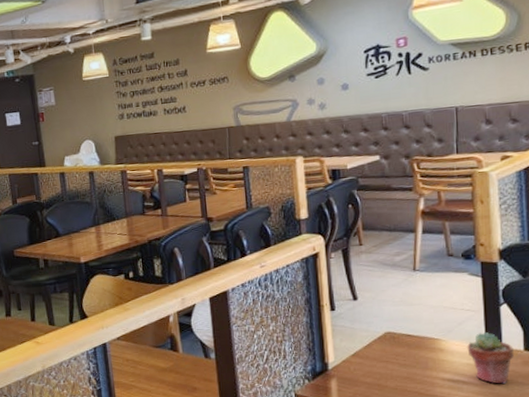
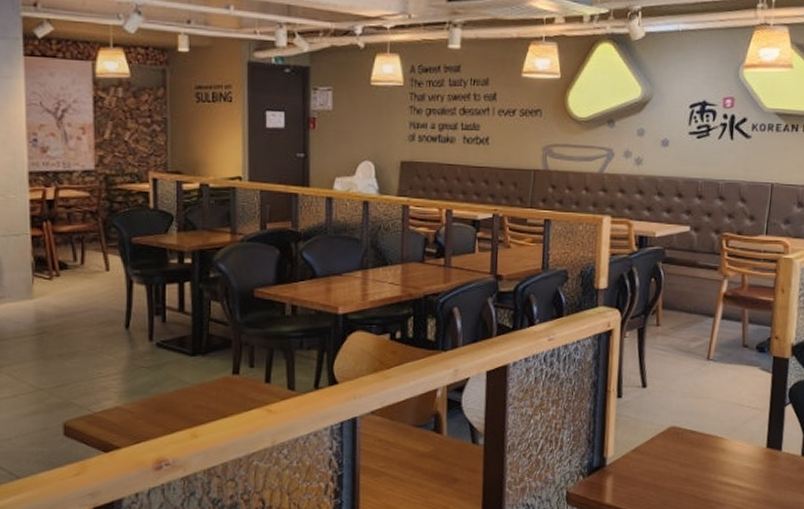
potted succulent: present [467,332,515,384] -> none [748,434,793,491]

